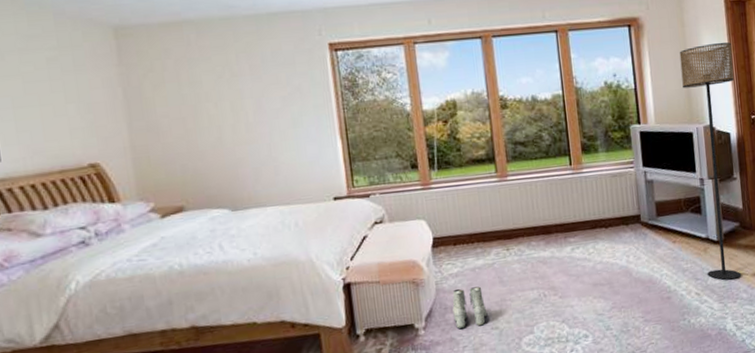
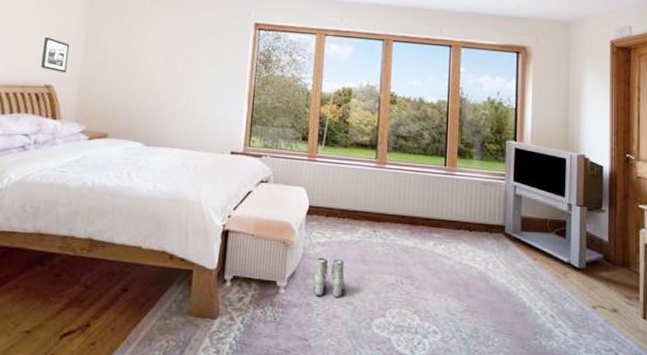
picture frame: none [71,105,112,146] -> present [41,36,70,73]
floor lamp: present [679,42,742,280] -> none [561,81,613,310]

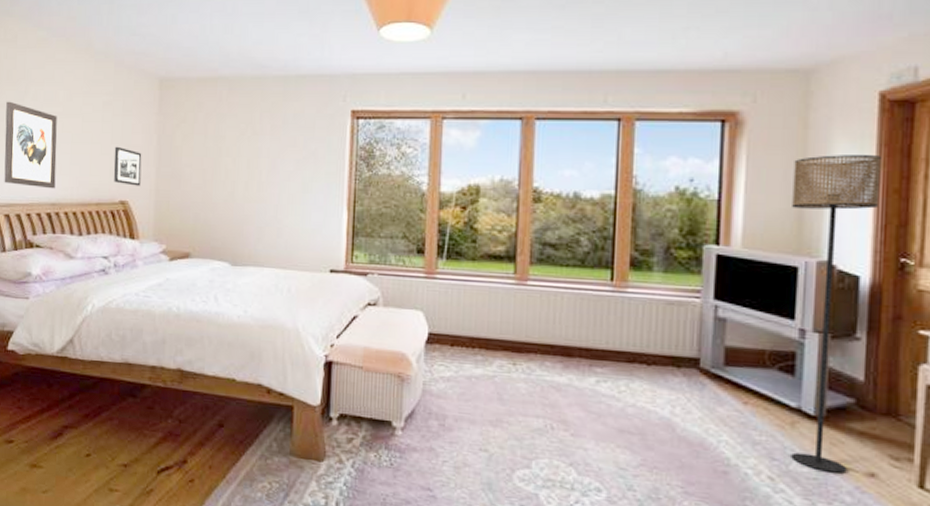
boots: present [313,258,346,298] -> none [437,396,478,444]
floor lamp: none [561,81,613,310] -> present [791,154,882,474]

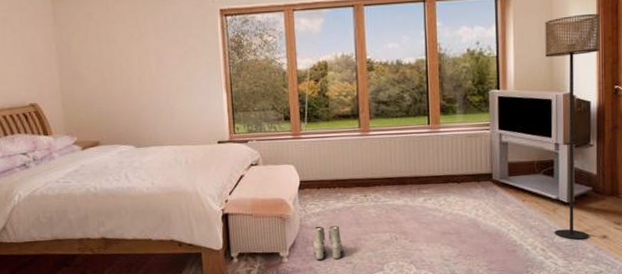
picture frame: present [113,146,142,186] -> none [18,56,47,90]
boots: none [437,396,478,444] -> present [313,226,344,260]

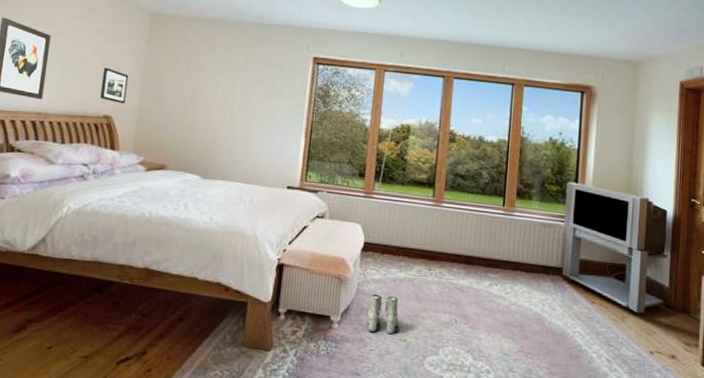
picture frame: none [18,56,47,90] -> present [100,67,129,104]
floor lamp: present [545,13,600,240] -> none [622,123,681,356]

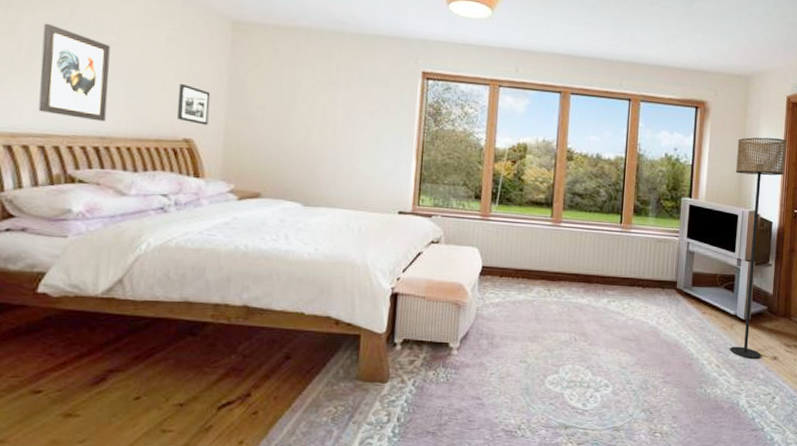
boots: present [367,295,399,335] -> none [487,319,519,357]
floor lamp: none [622,123,681,356] -> present [730,137,787,359]

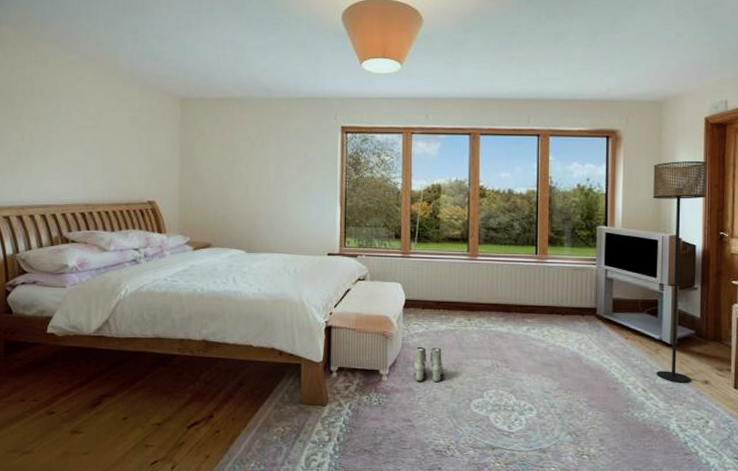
wall art: present [38,23,111,122] -> none [39,115,89,192]
picture frame: present [177,83,211,125] -> none [141,155,167,188]
boots: none [487,319,519,357] -> present [414,347,444,383]

